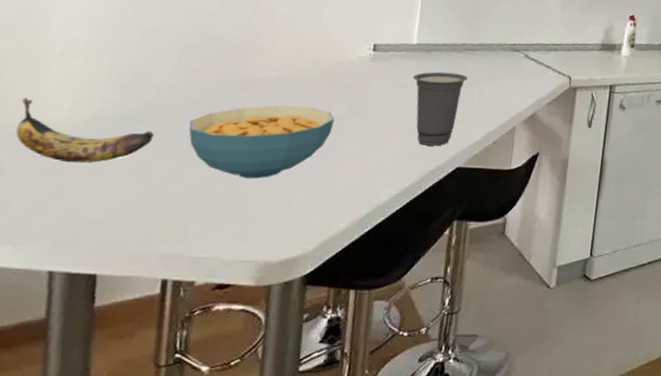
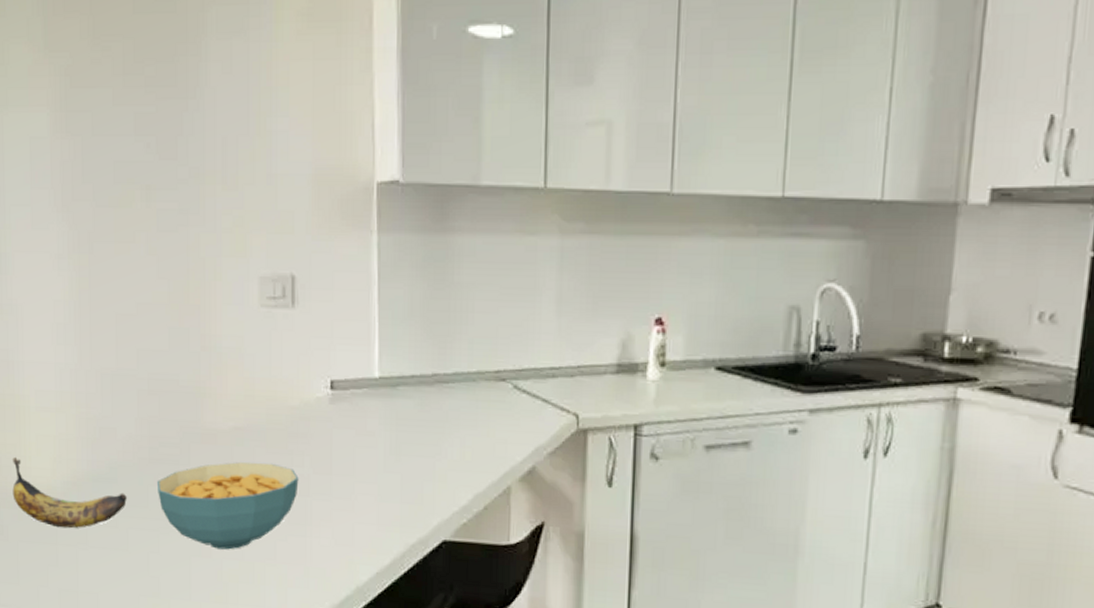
cup: present [413,72,468,146] -> none [380,413,444,512]

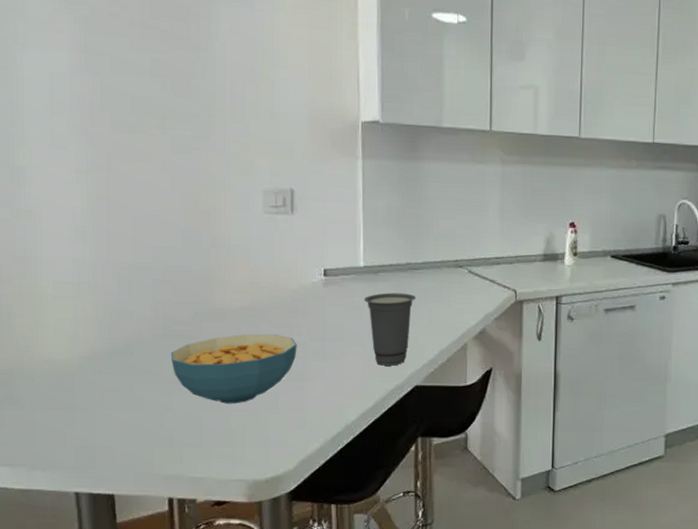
banana: present [12,456,128,528] -> none [28,337,143,396]
cup: none [380,413,444,512] -> present [364,293,415,366]

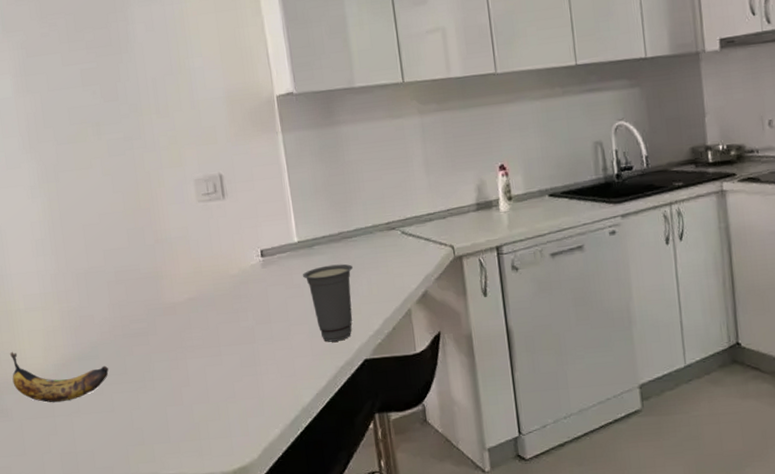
banana: none [28,337,143,396] -> present [9,351,109,403]
cereal bowl: present [170,334,297,404] -> none [131,322,246,397]

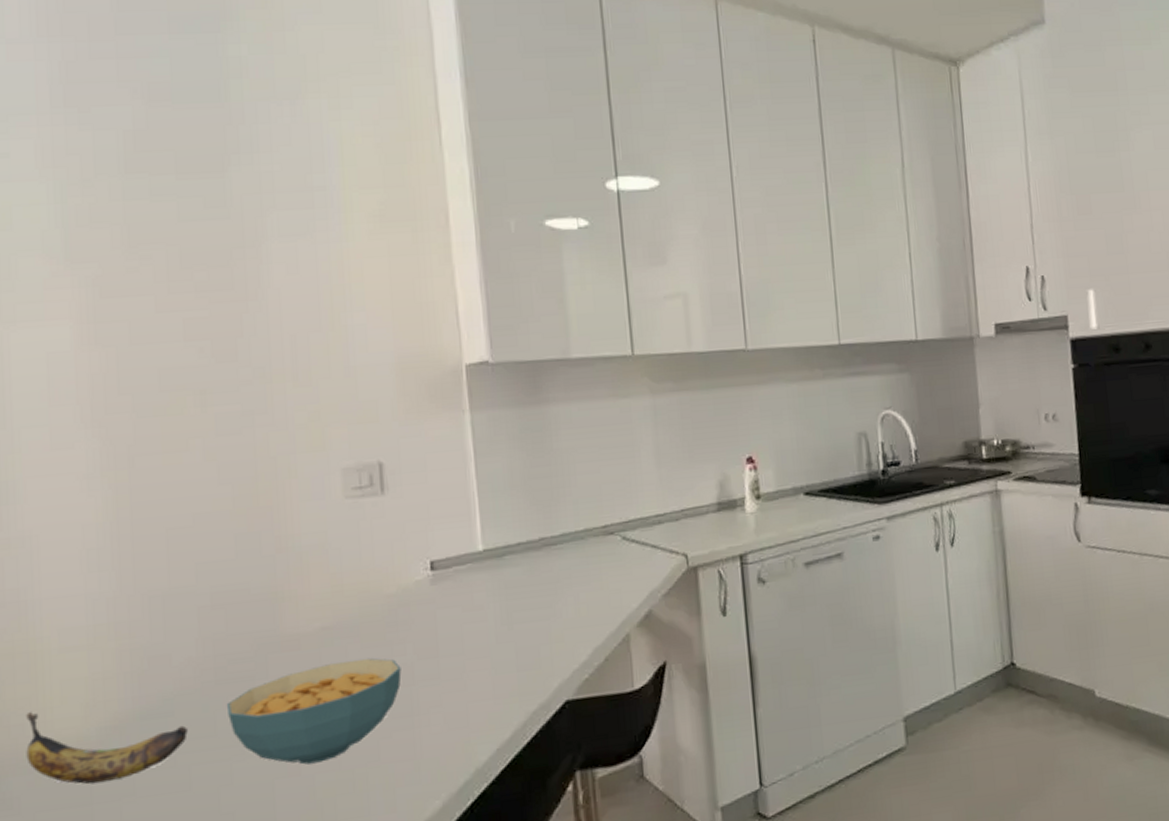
cereal bowl: none [131,322,246,397] -> present [226,658,402,765]
cup: present [303,264,353,342] -> none [487,578,556,680]

